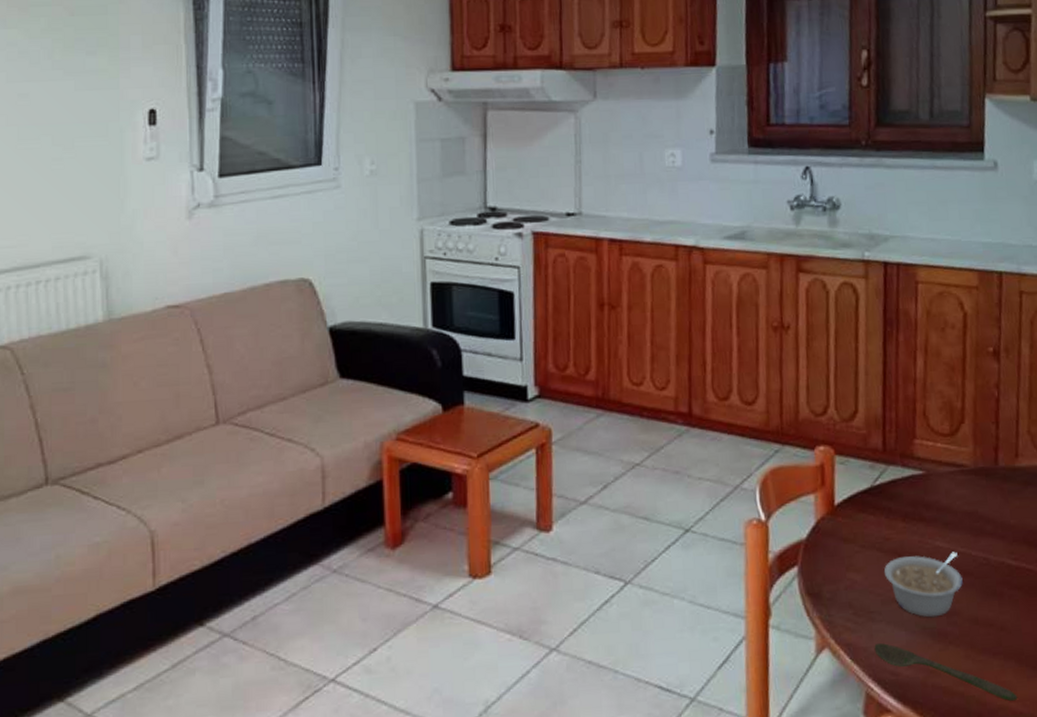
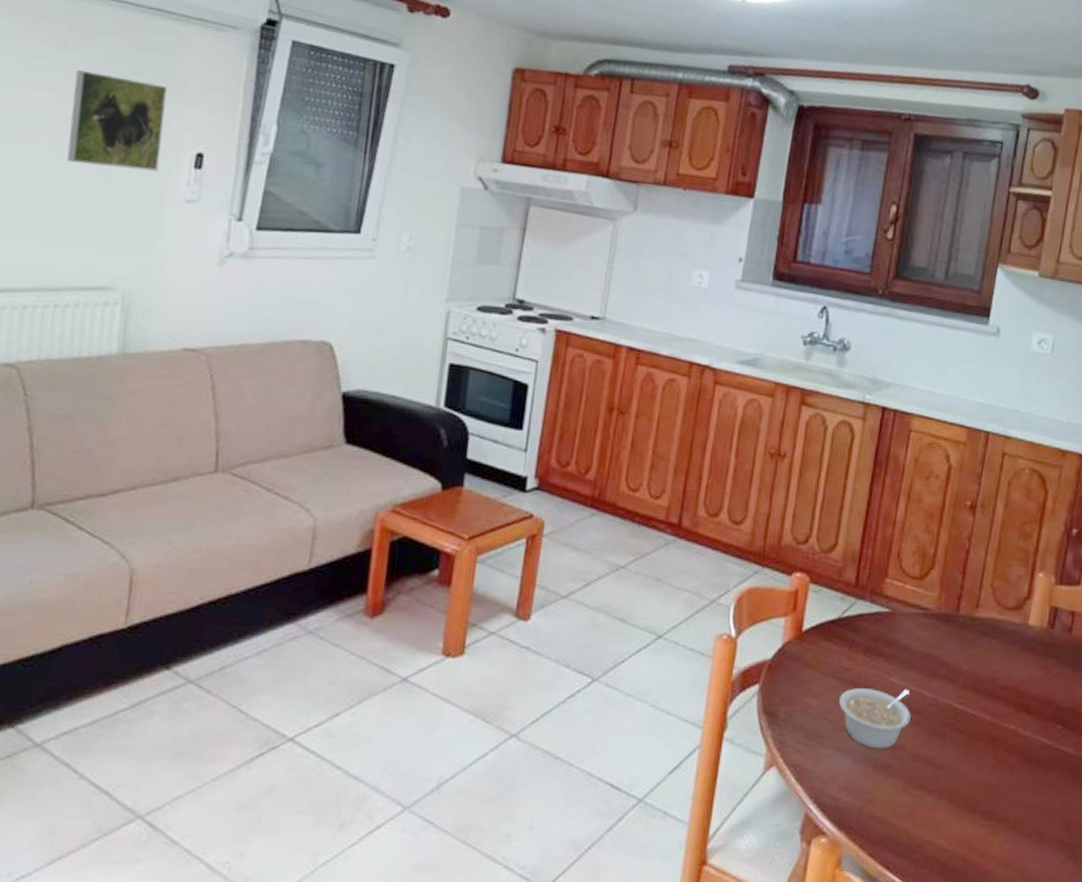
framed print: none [20,45,114,138] -> present [67,70,168,172]
spoon: present [874,643,1018,701] -> none [819,768,945,837]

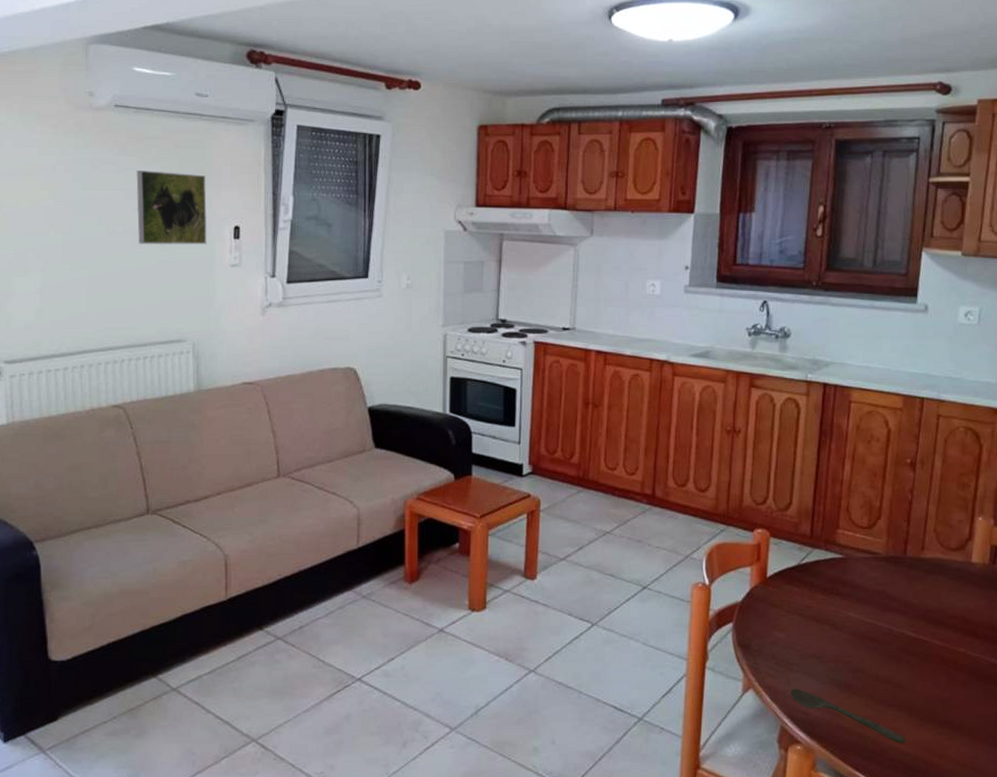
spoon: none [819,768,945,837] -> present [790,689,907,743]
legume: present [838,688,911,749] -> none [803,621,868,672]

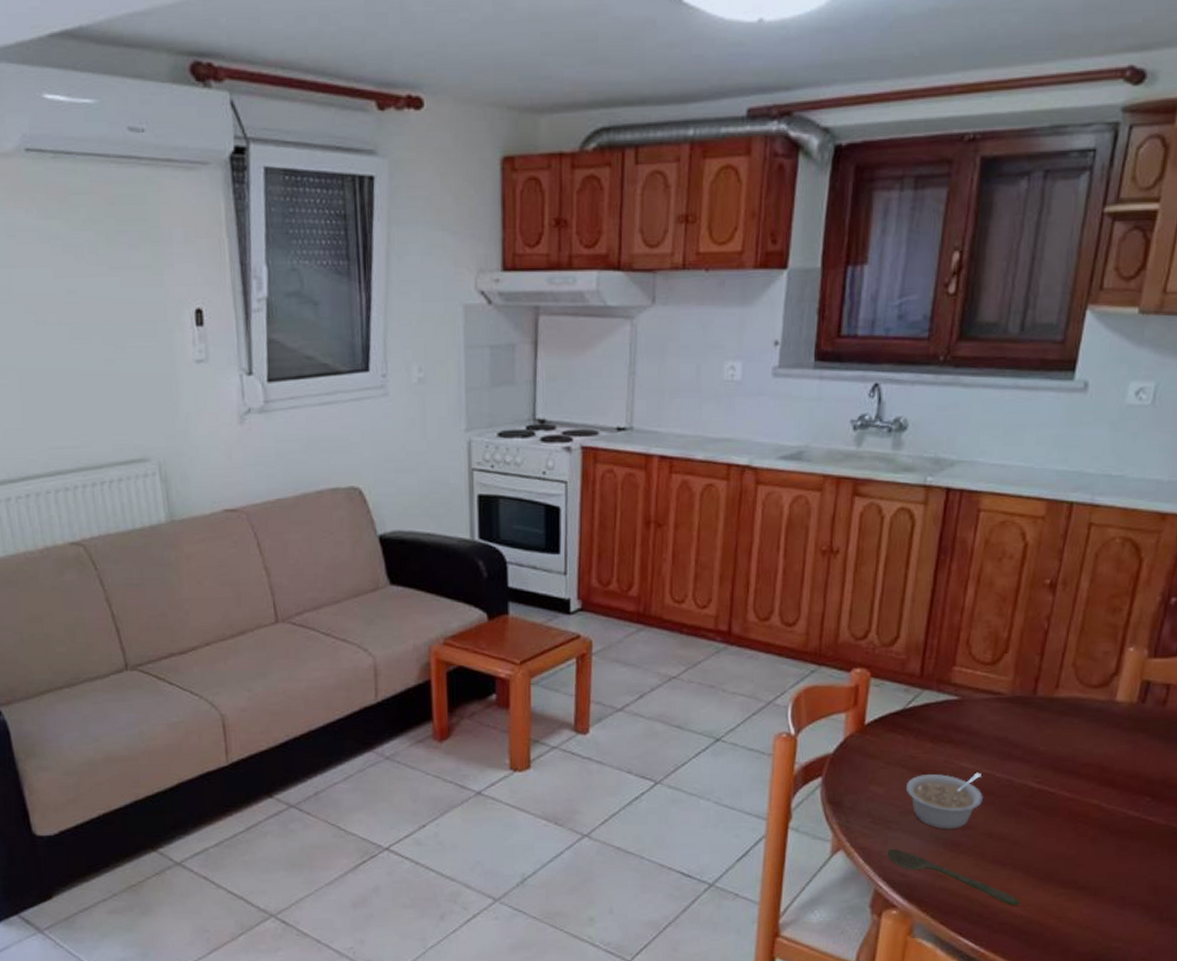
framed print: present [136,171,207,245] -> none [64,238,163,337]
legume: none [803,621,868,672] -> present [905,772,983,830]

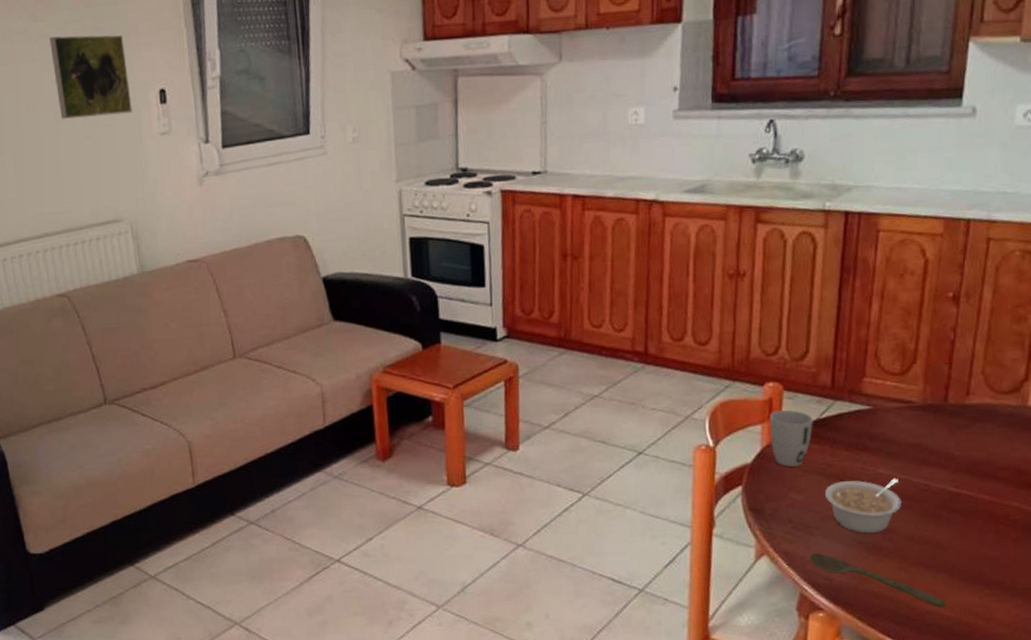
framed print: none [64,238,163,337] -> present [49,35,133,119]
cup: none [853,697,900,759] -> present [769,409,814,467]

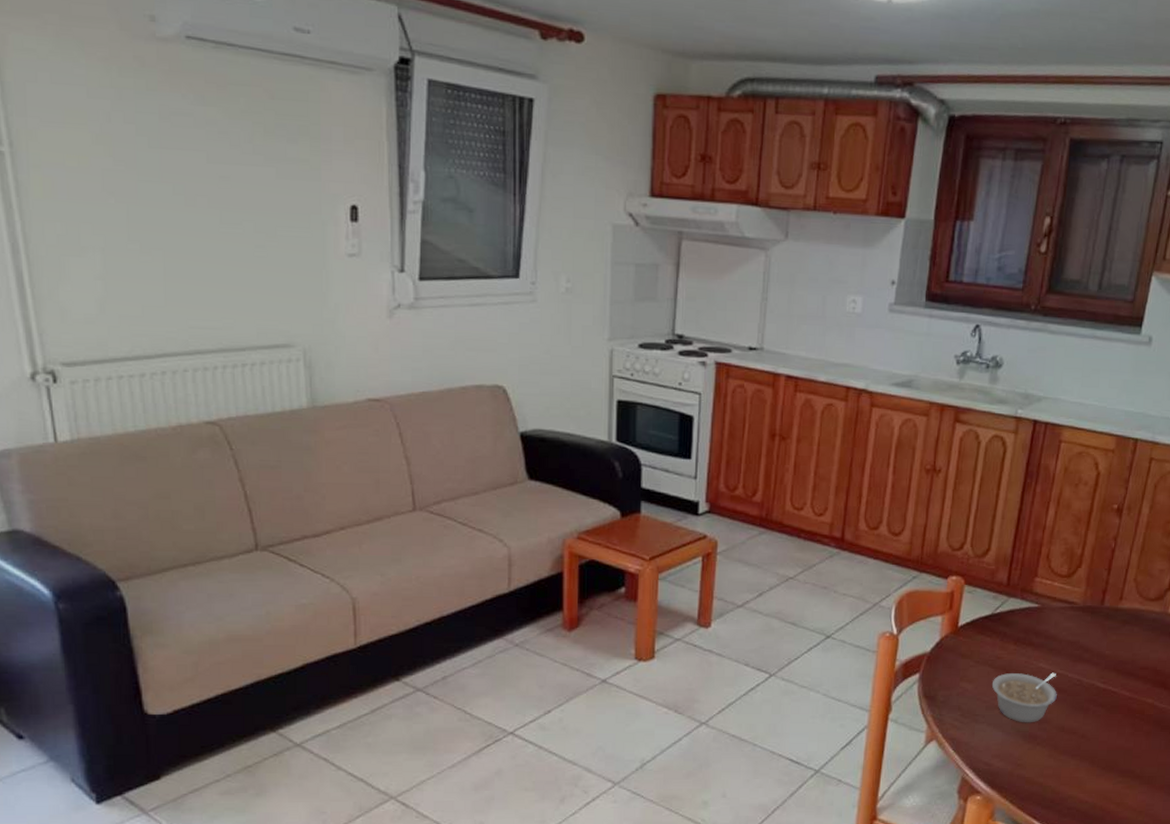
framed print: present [49,35,133,119] -> none [220,126,316,227]
cup: present [769,409,814,467] -> none [948,602,989,658]
spoon: present [810,553,947,607] -> none [974,740,1086,792]

